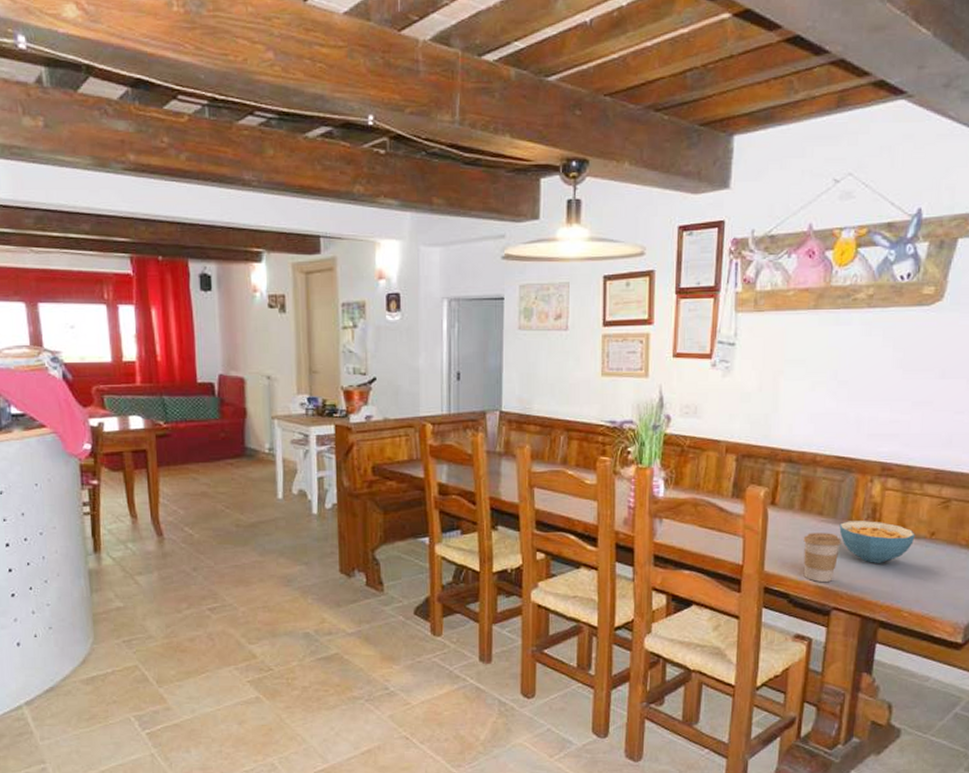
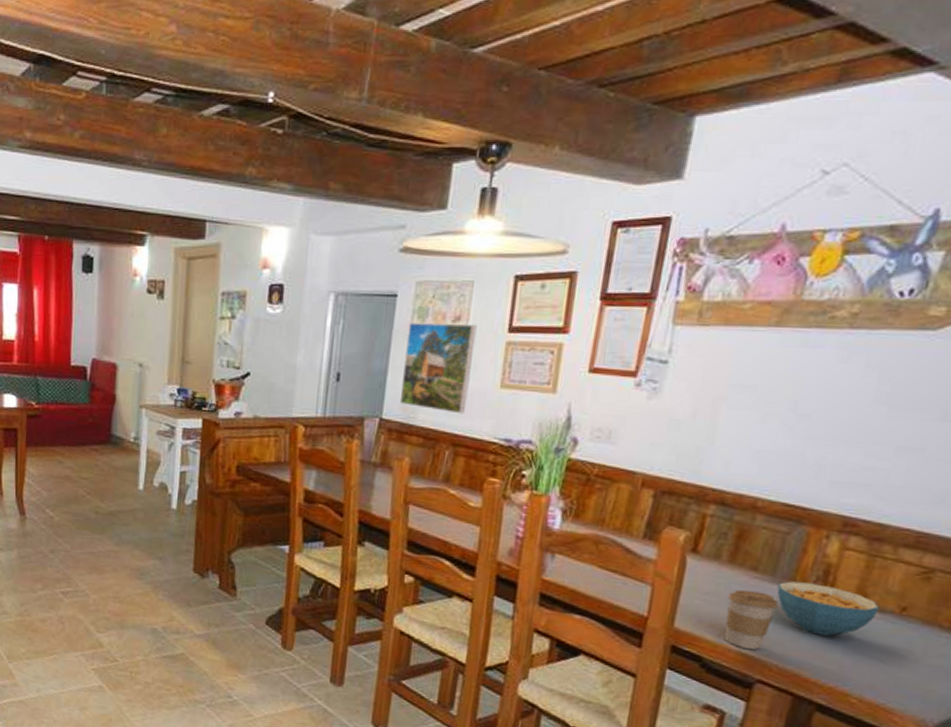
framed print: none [516,321,576,402] -> present [399,323,477,414]

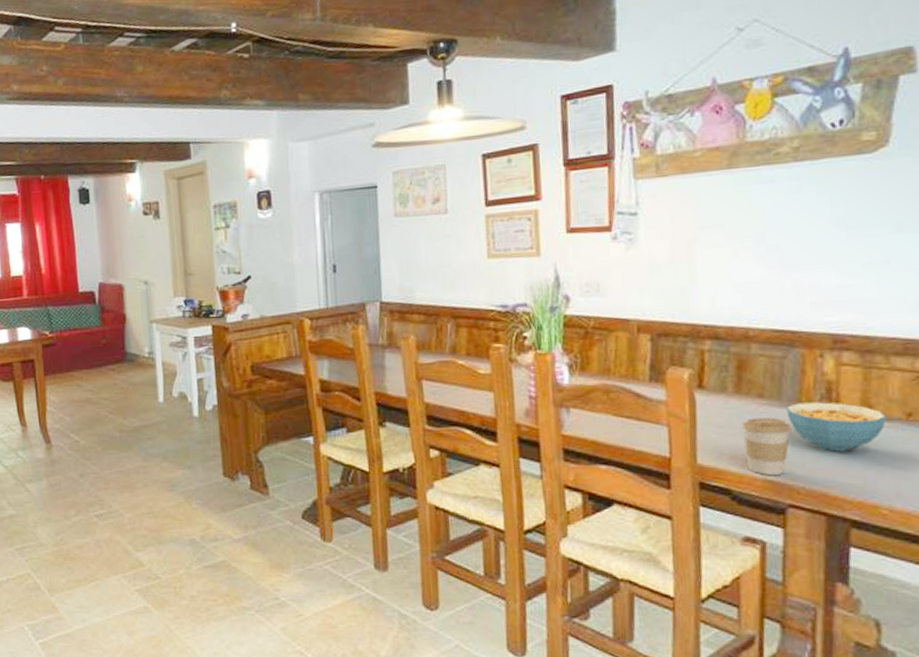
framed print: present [399,323,477,414] -> none [392,203,459,288]

